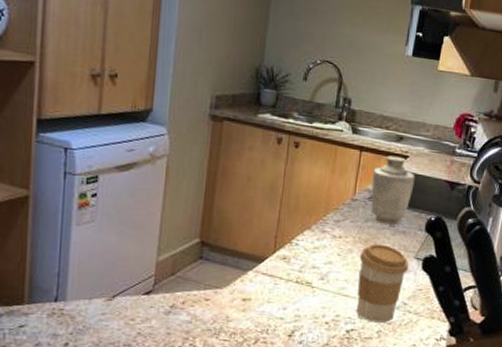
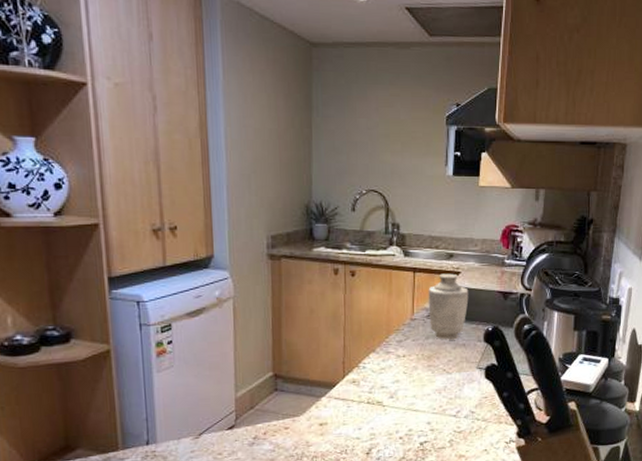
coffee cup: present [356,243,409,323] -> none [424,358,472,433]

